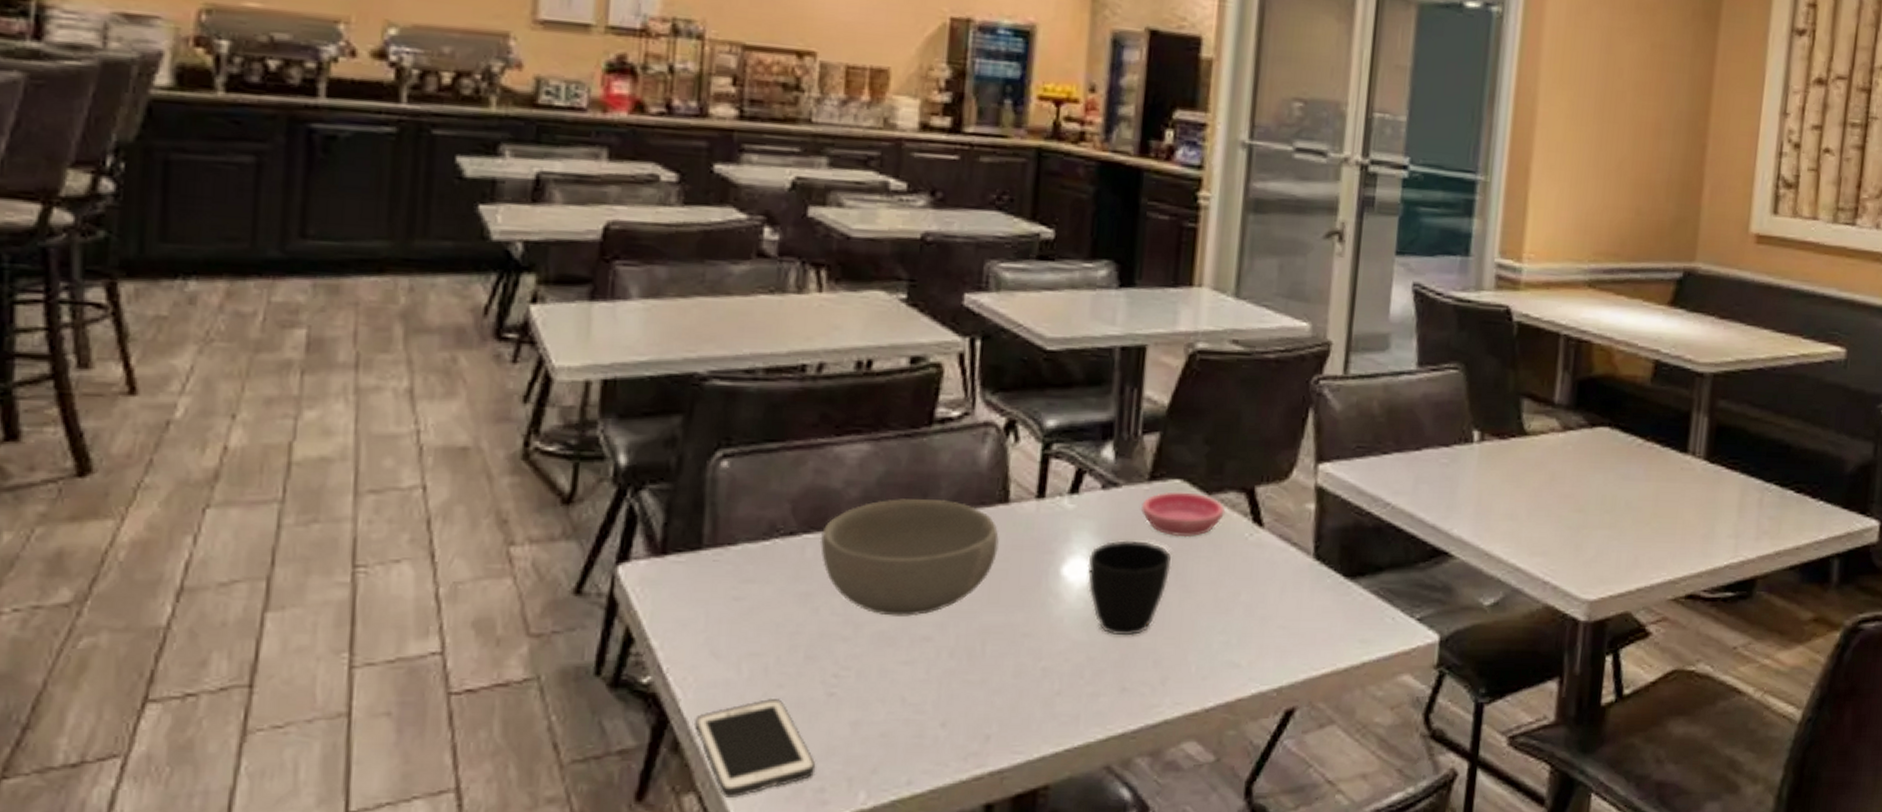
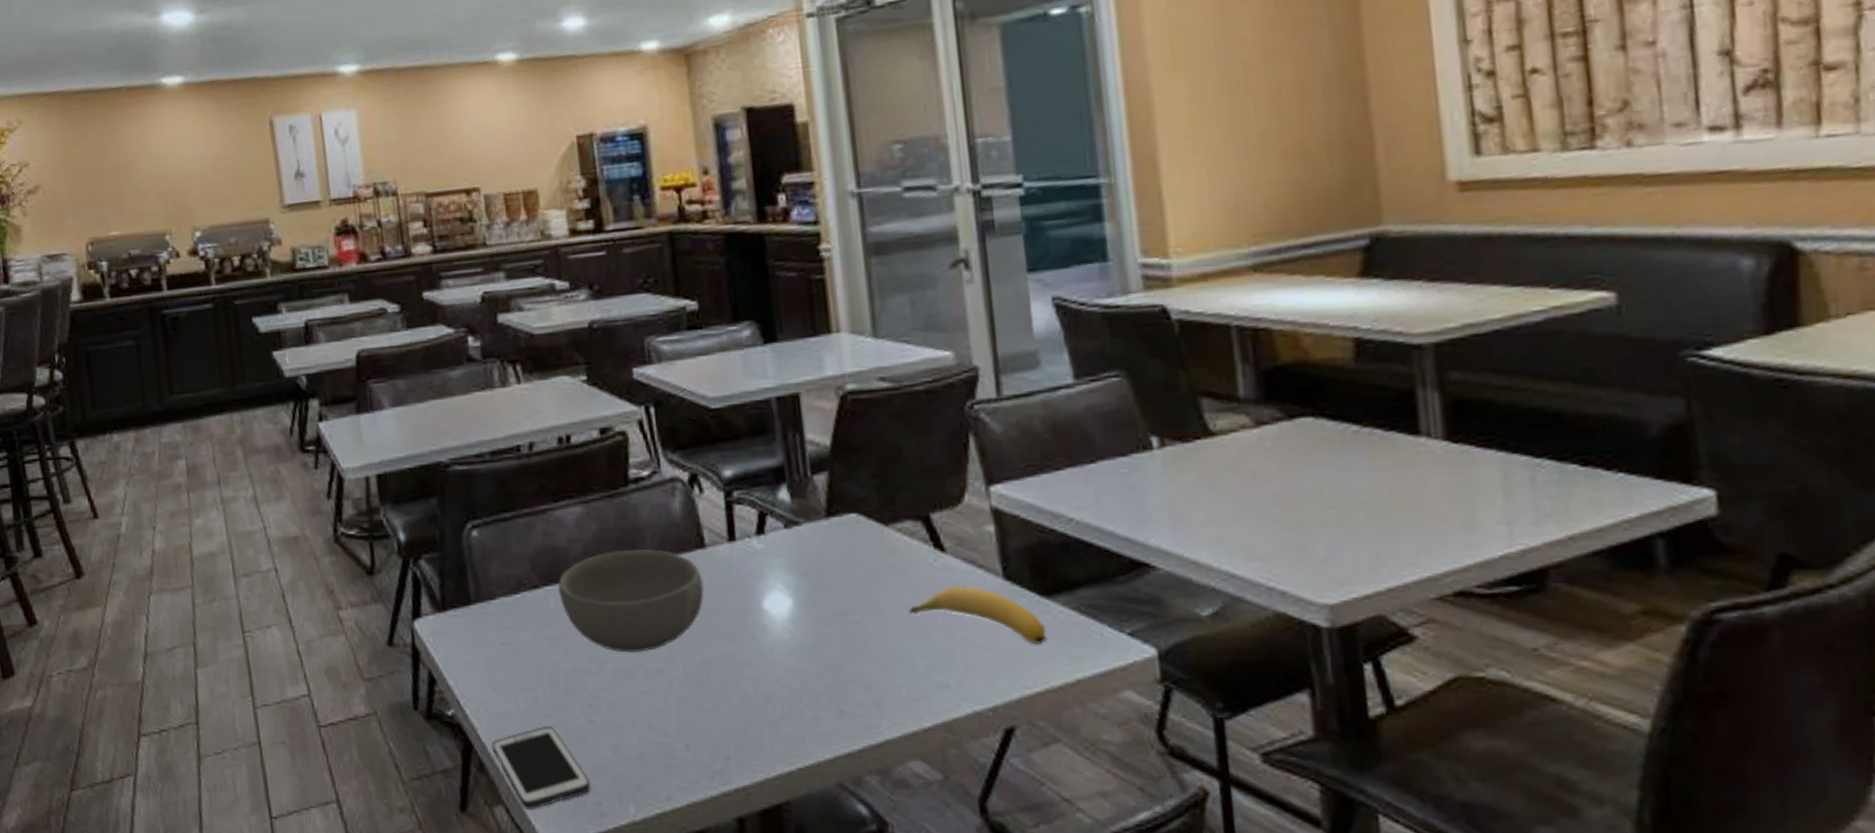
cup: present [1087,540,1171,636] -> none [784,573,864,662]
saucer: present [1140,492,1226,538] -> none [823,524,906,568]
banana: none [1214,562,1345,626] -> present [908,585,1048,645]

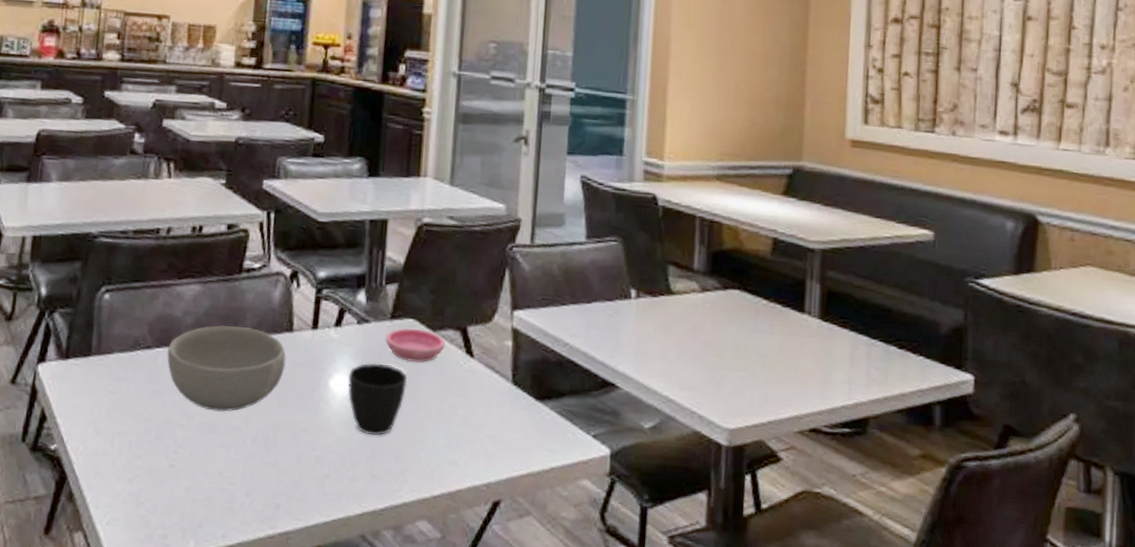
cell phone: present [491,725,591,809] -> none [82,465,162,537]
cup: none [784,573,864,662] -> present [347,363,407,436]
saucer: none [823,524,906,568] -> present [384,328,446,363]
banana: present [908,585,1048,645] -> none [439,384,536,438]

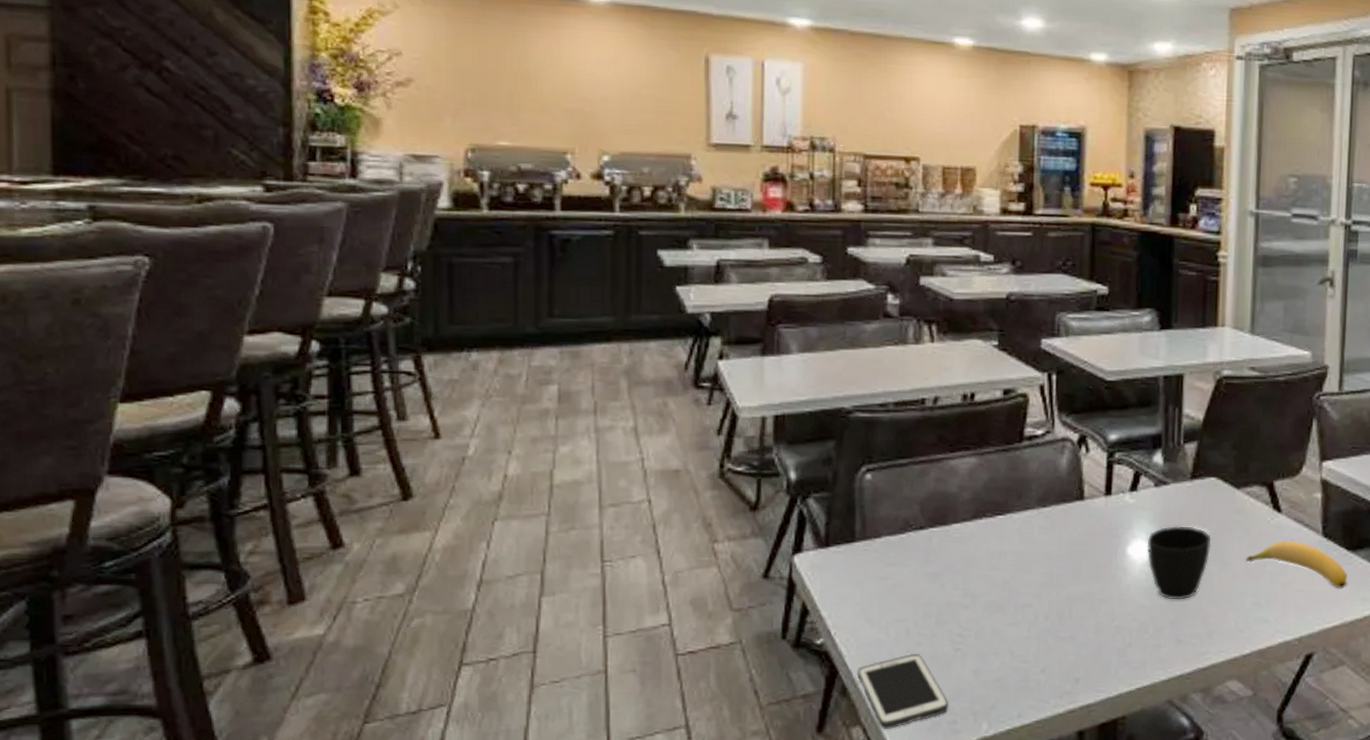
cell phone: none [82,465,162,537] -> present [856,653,949,729]
bowl: present [166,325,286,412] -> none [942,499,1078,589]
saucer: present [384,328,446,363] -> none [1185,487,1252,523]
banana: none [439,384,536,438] -> present [1245,540,1348,589]

